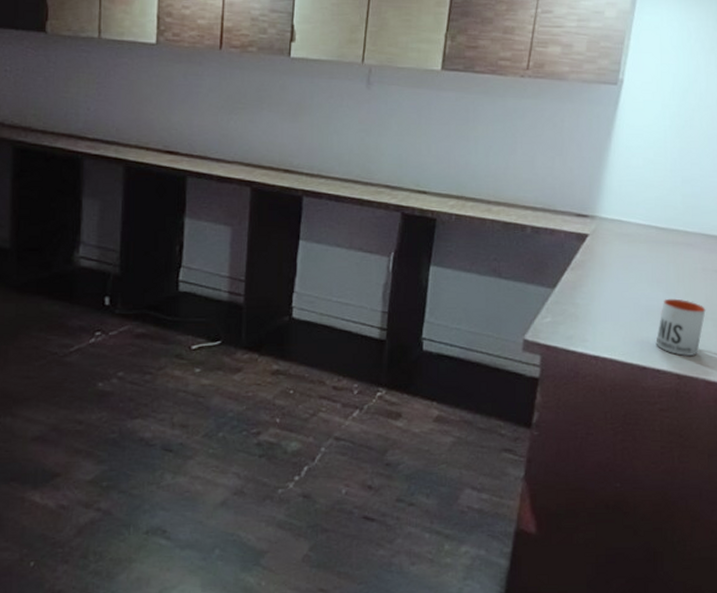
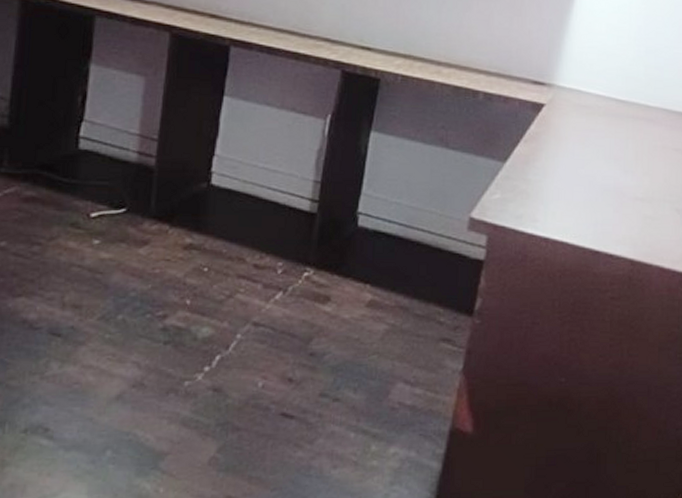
mug: present [655,298,706,356] -> none [610,177,664,240]

